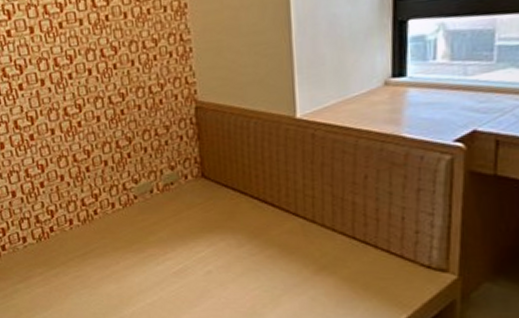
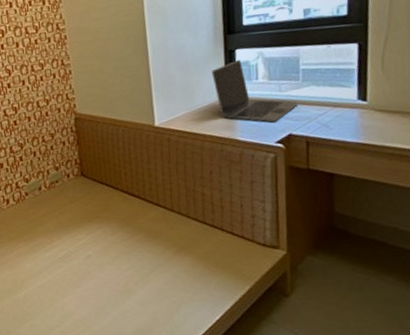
laptop: none [373,32,489,115] -> present [211,59,299,123]

